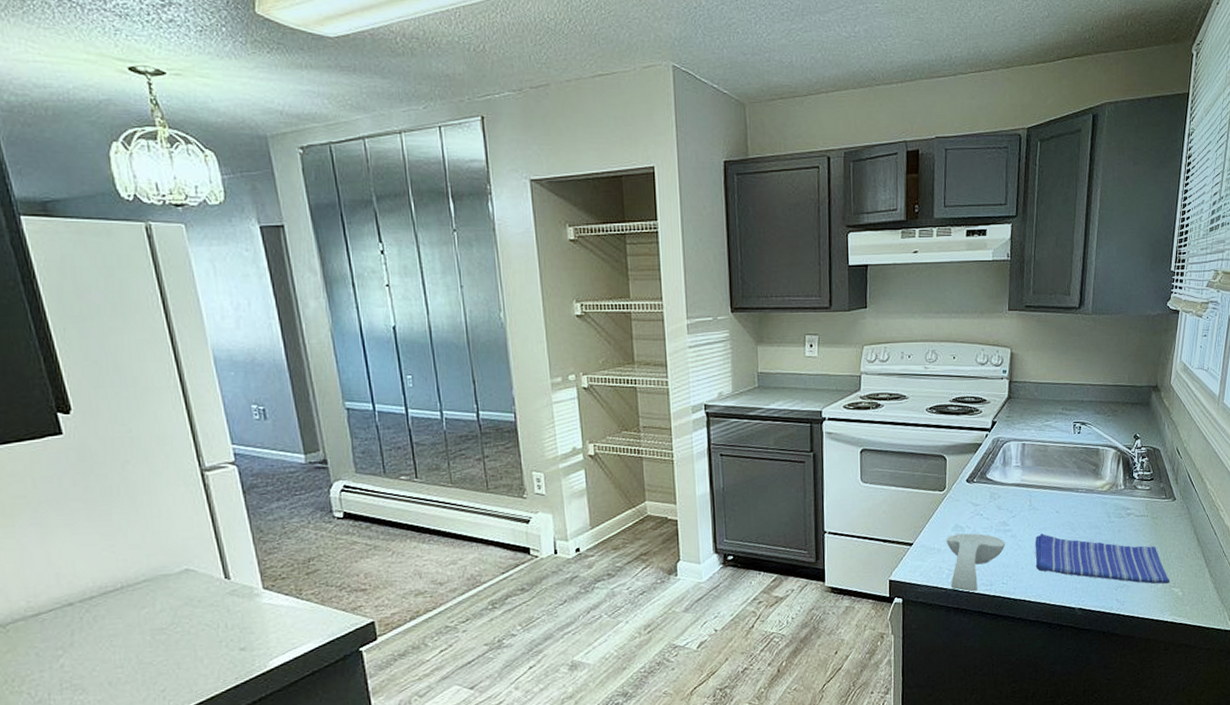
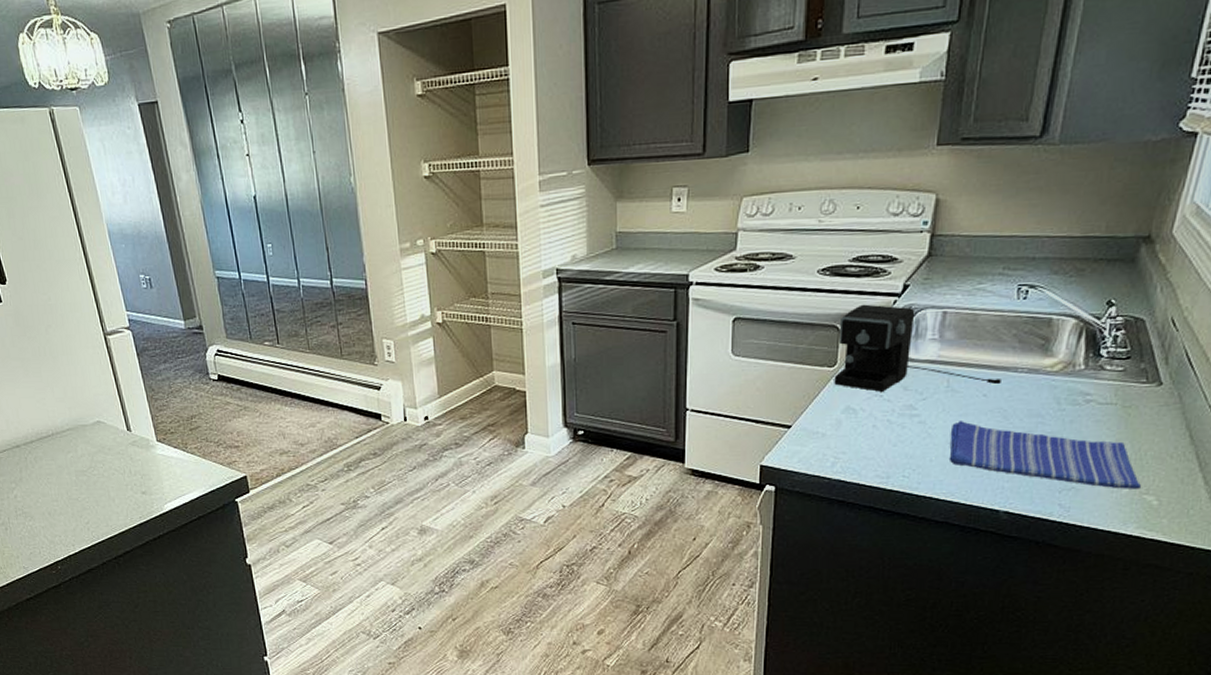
coffee maker: none [944,437,1068,511] -> present [834,304,1001,392]
spoon rest: present [946,533,1006,592] -> none [833,417,911,484]

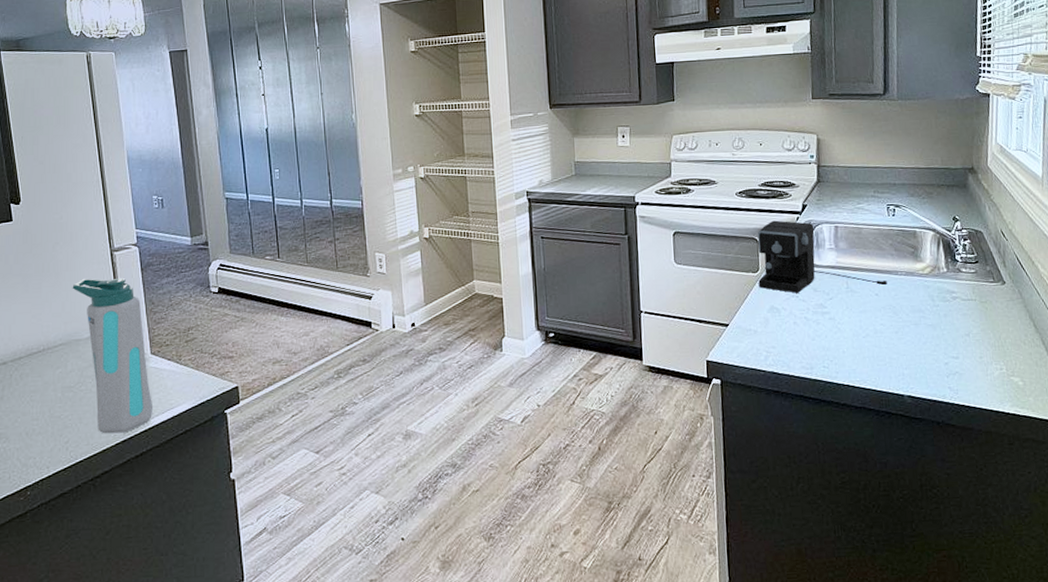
water bottle: none [71,362,165,517] -> present [72,277,154,434]
dish towel: present [948,421,1142,489] -> none [855,317,1008,373]

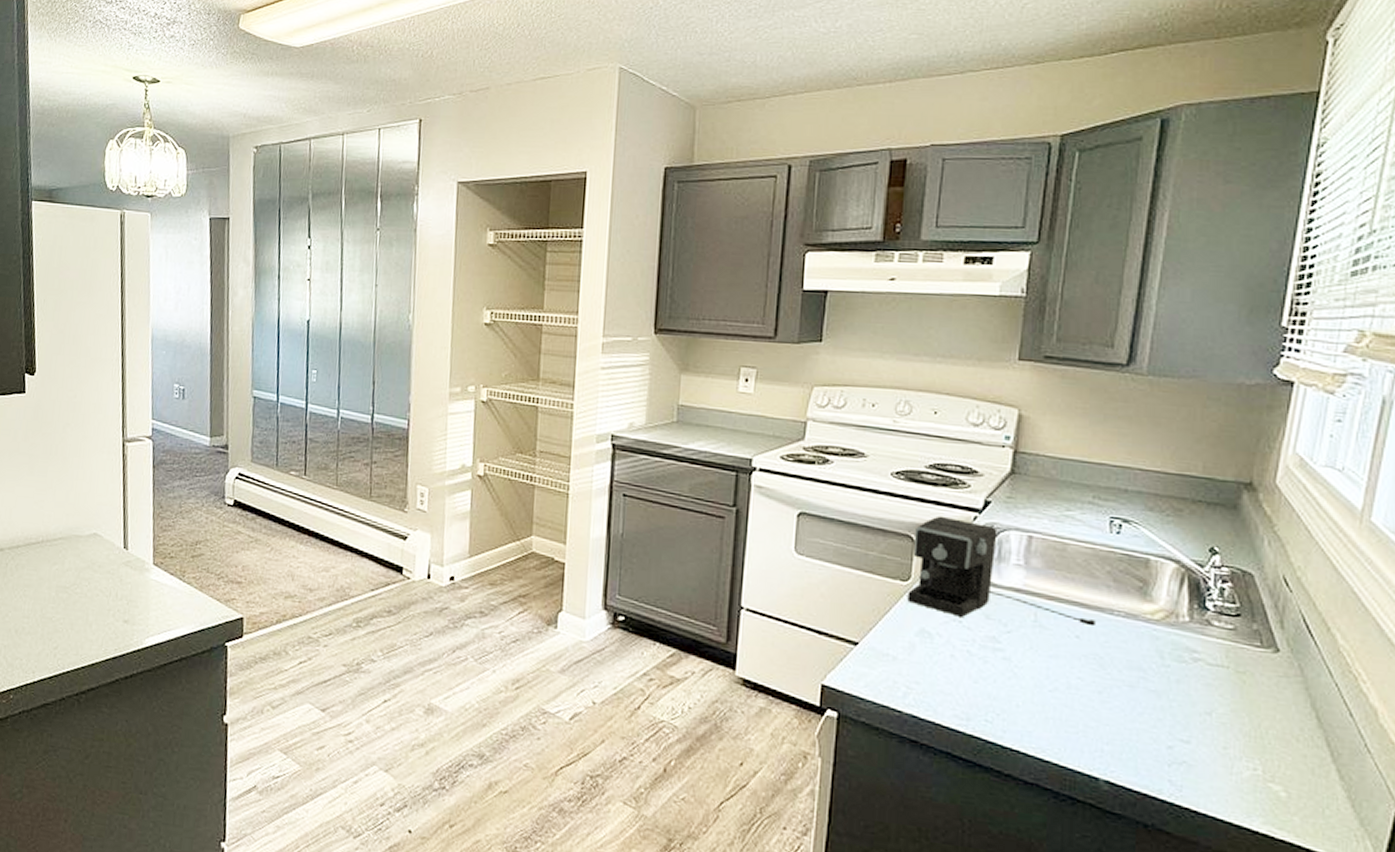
water bottle: present [72,277,154,434] -> none [78,467,150,649]

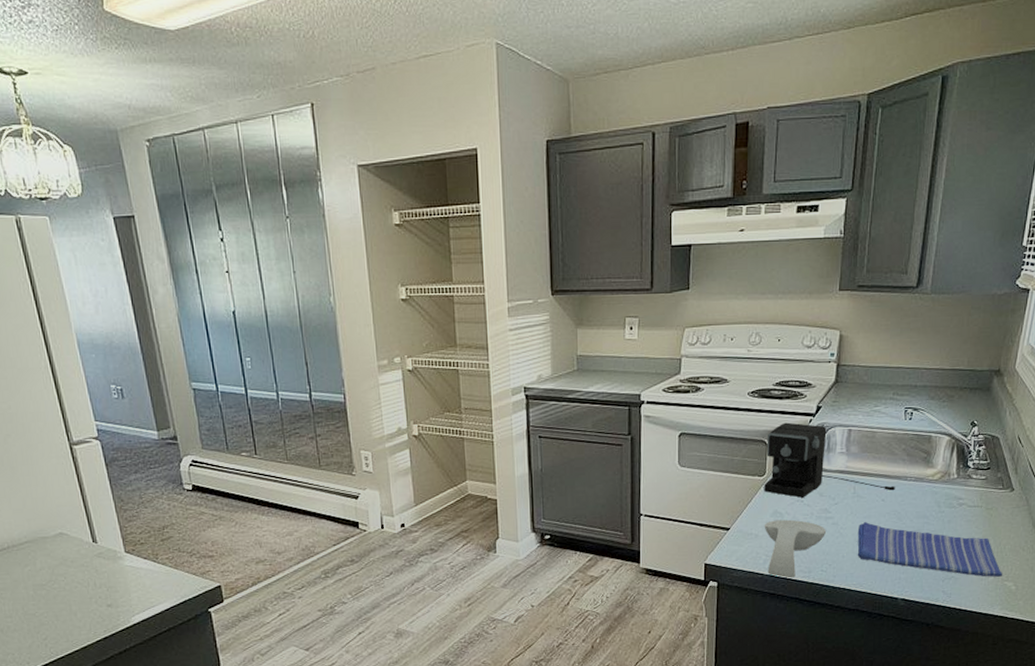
spoon rest: none [905,641,994,724] -> present [764,519,827,578]
dish towel: none [1038,663,1266,774] -> present [857,522,1003,577]

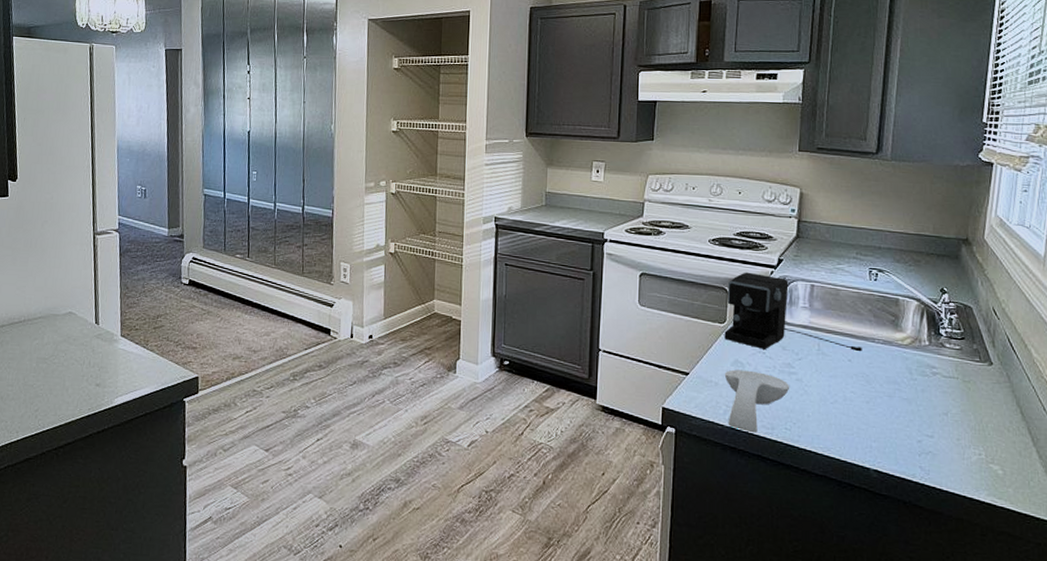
dish towel: present [857,522,1003,577] -> none [823,382,988,458]

